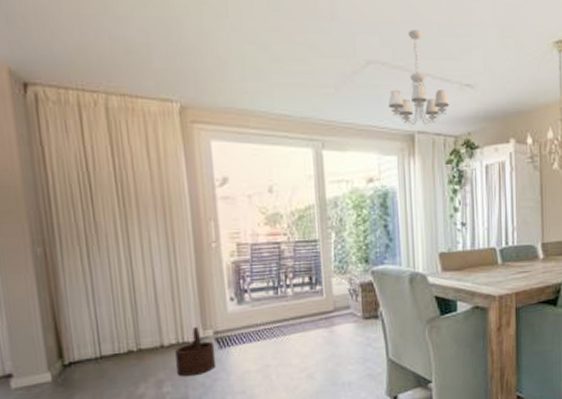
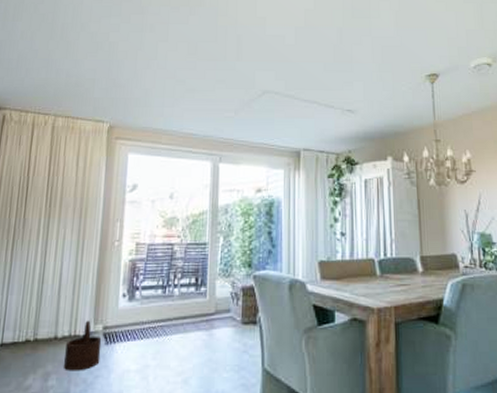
chandelier: present [388,30,450,128] -> none [279,67,333,146]

